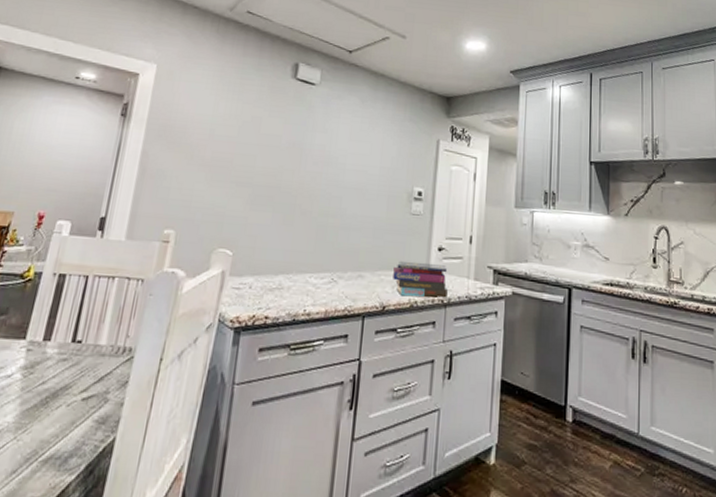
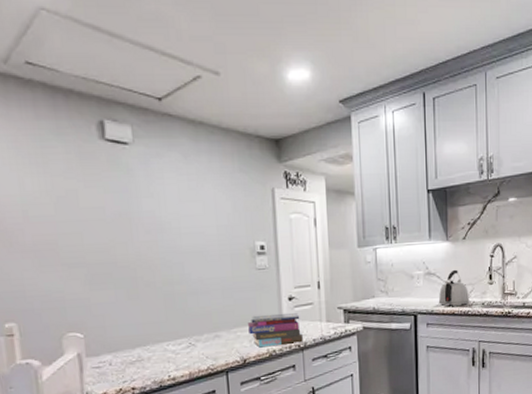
kettle: none [596,245,631,286] -> present [438,269,470,306]

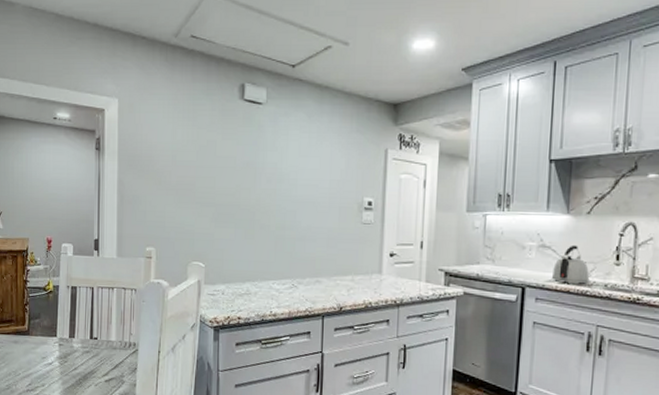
books: present [248,312,303,348] -> none [348,266,400,299]

